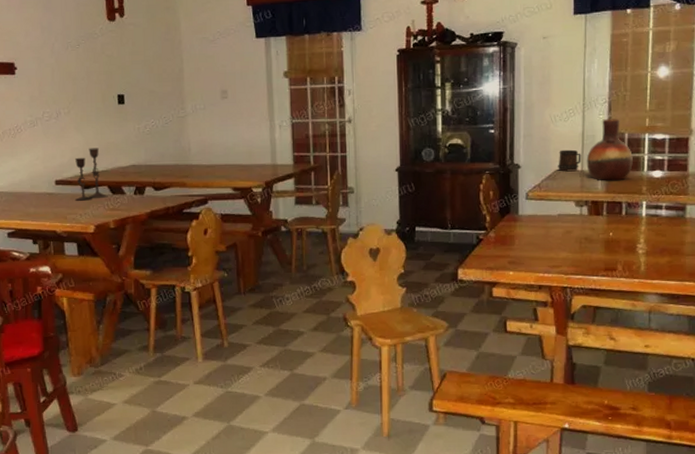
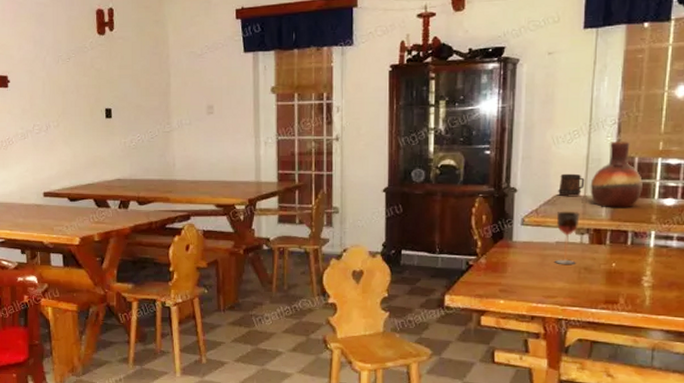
candlestick: present [74,148,108,202] -> none [62,161,93,214]
wineglass: none [557,185,579,236] -> present [555,211,580,265]

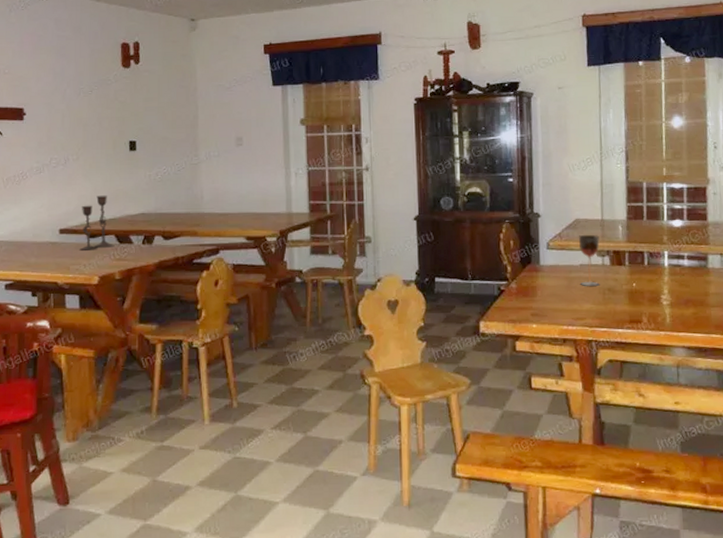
candlestick: none [62,161,93,214] -> present [80,195,115,252]
beer mug: present [558,173,585,197] -> none [578,198,601,221]
vase: present [590,141,643,207] -> none [606,168,653,230]

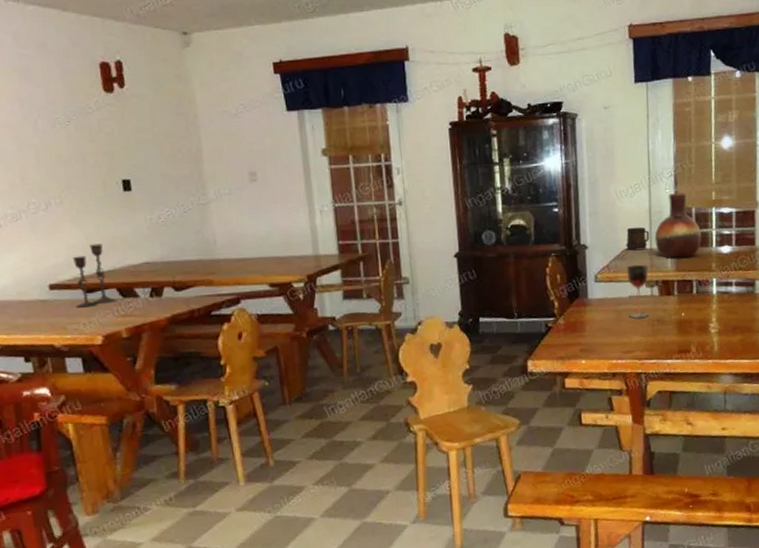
beer mug: none [578,198,601,221] -> present [626,227,650,251]
vase: none [606,168,653,230] -> present [654,192,701,259]

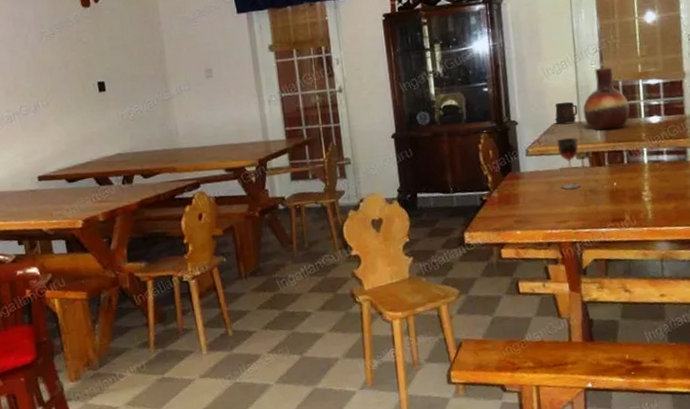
candlestick: present [72,243,118,309] -> none [56,138,95,197]

